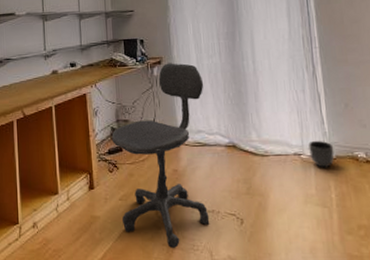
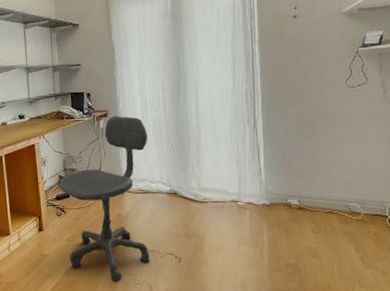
planter: present [308,140,335,168] -> none [245,188,269,214]

